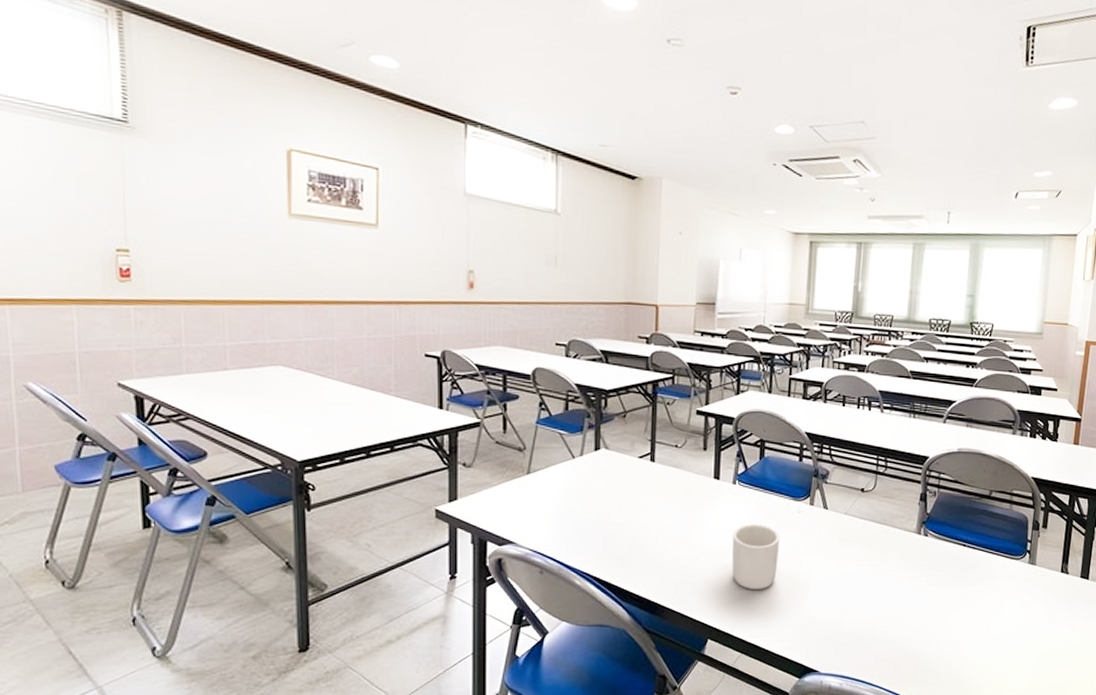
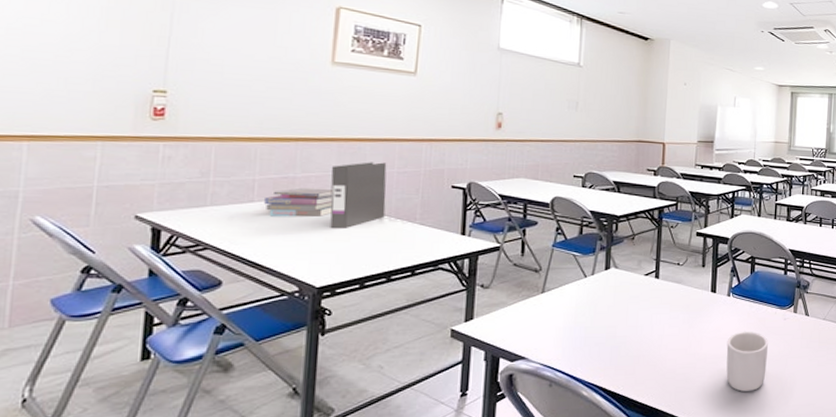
books: none [238,355,306,388] -> present [264,187,333,218]
binder: none [299,327,359,399] -> present [330,162,387,228]

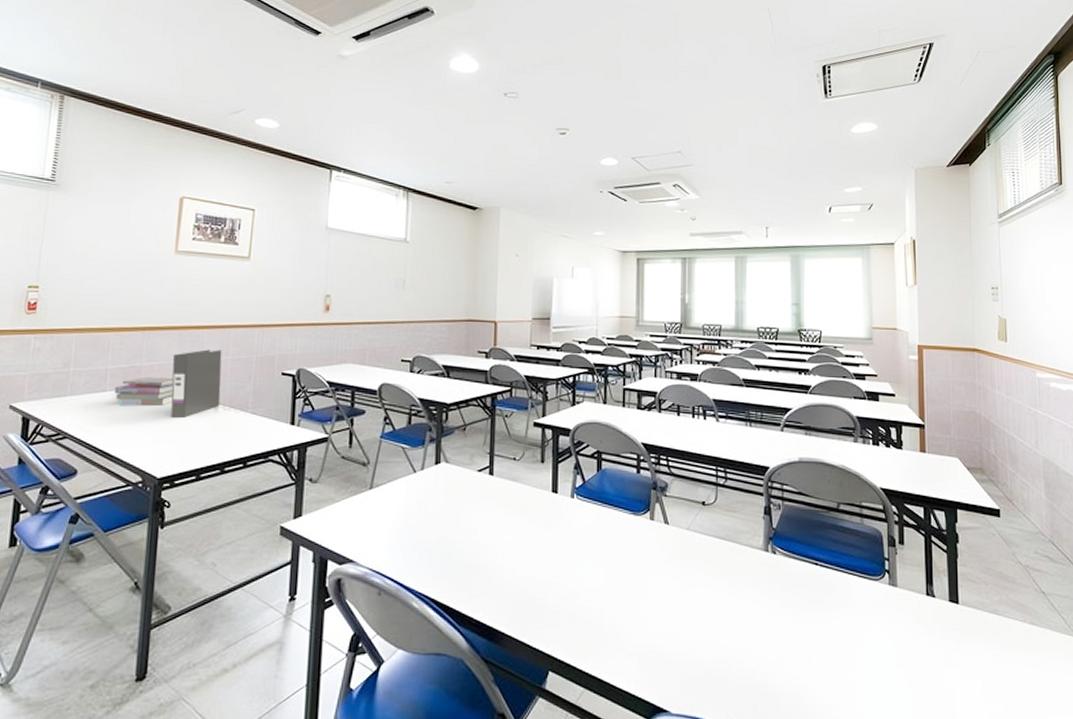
mug: present [726,331,768,393] -> none [571,540,620,615]

